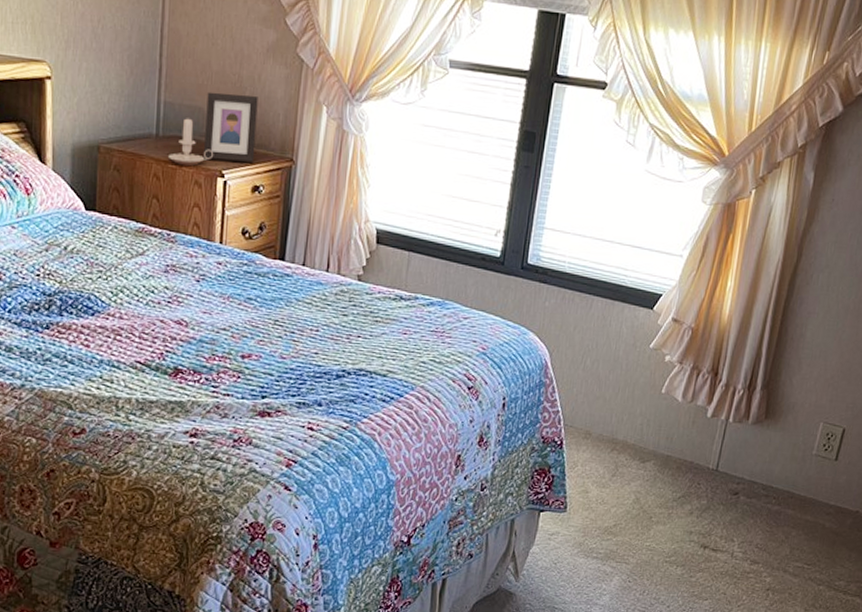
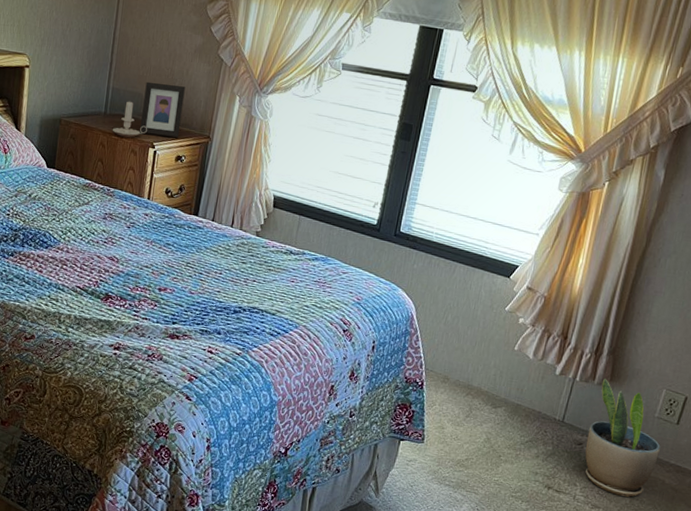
potted plant: none [741,416,820,548] -> present [585,378,661,498]

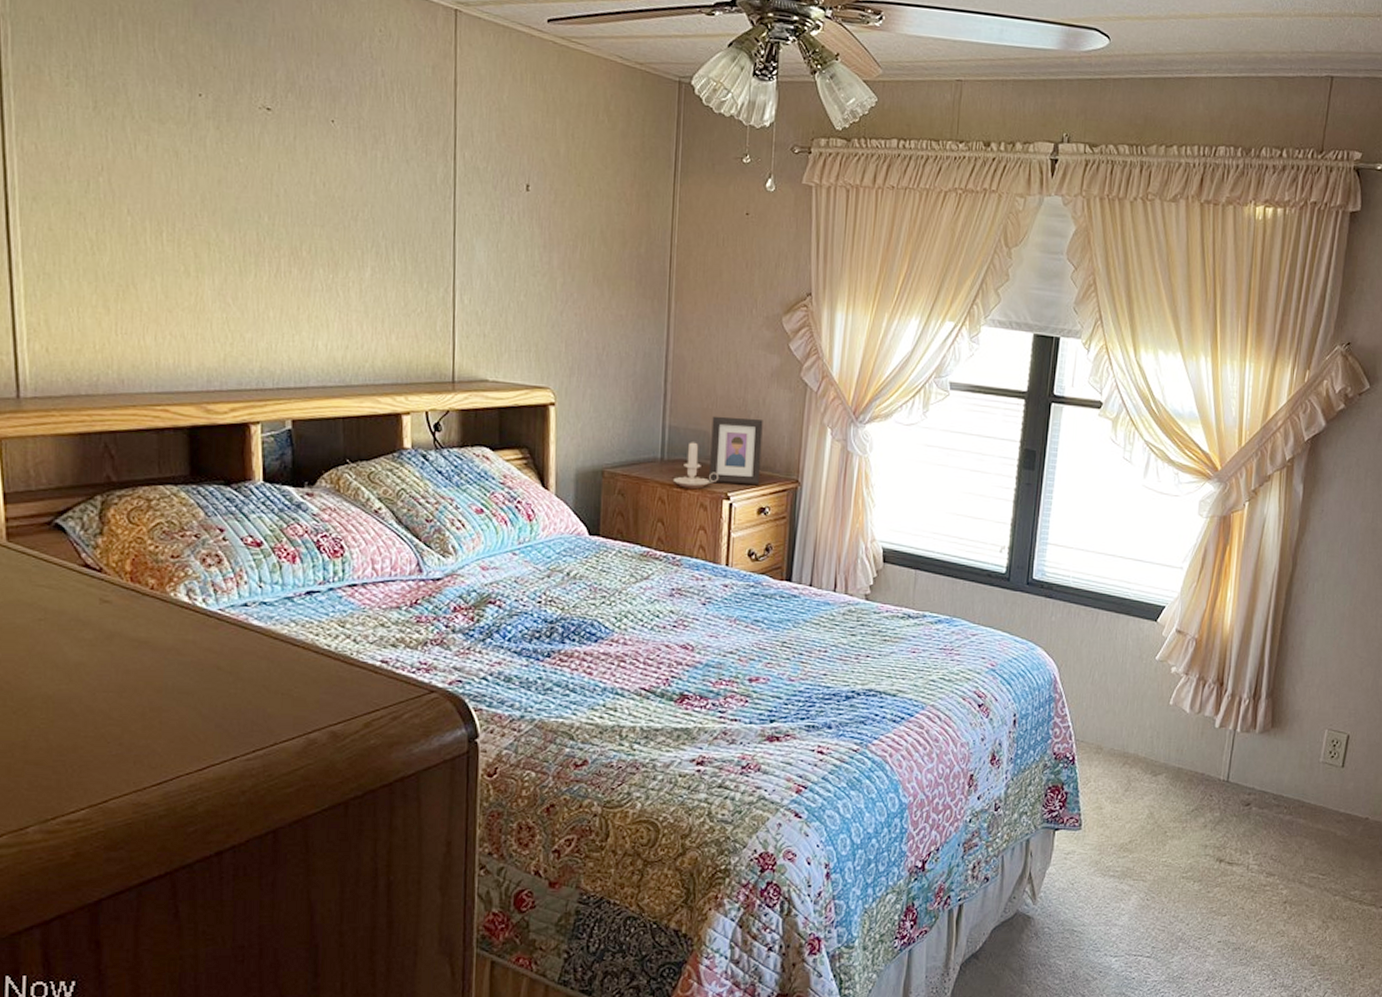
potted plant: present [585,378,661,498] -> none [1253,725,1330,859]

